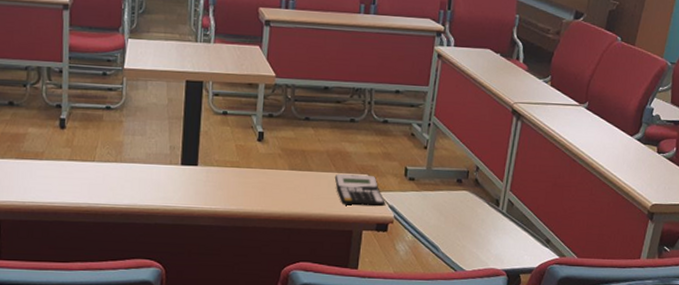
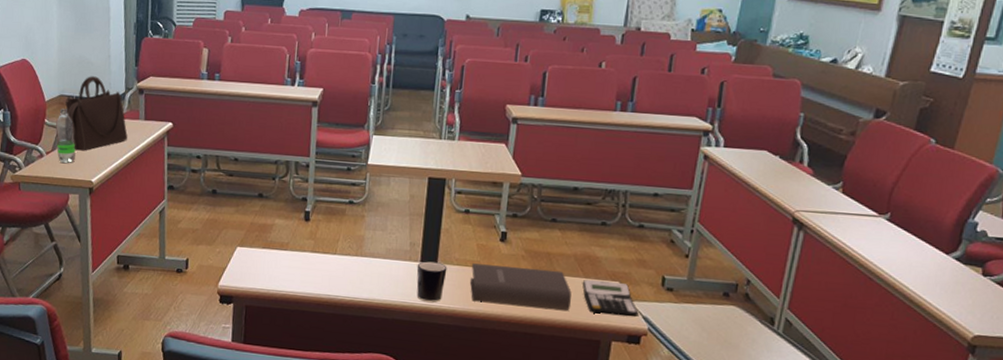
mug: none [177,164,208,206] -> present [416,261,448,304]
book: none [230,164,325,204] -> present [469,263,572,310]

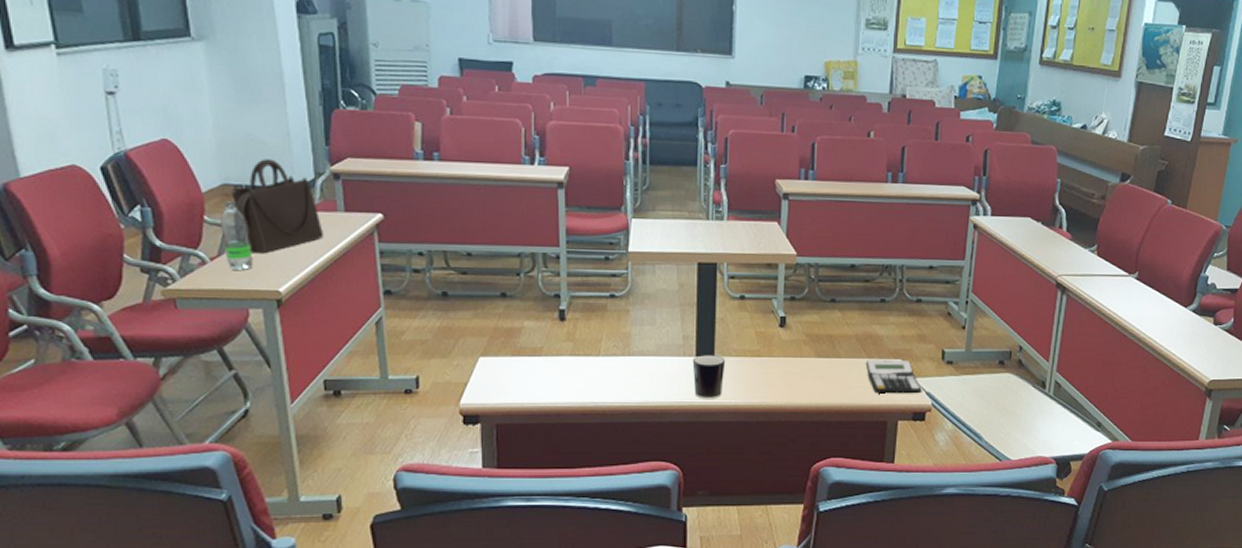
book: present [469,263,572,310] -> none [750,352,856,394]

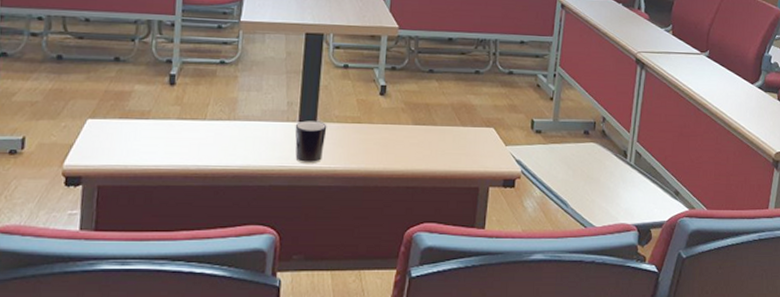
calculator: present [865,359,922,394] -> none [459,127,512,162]

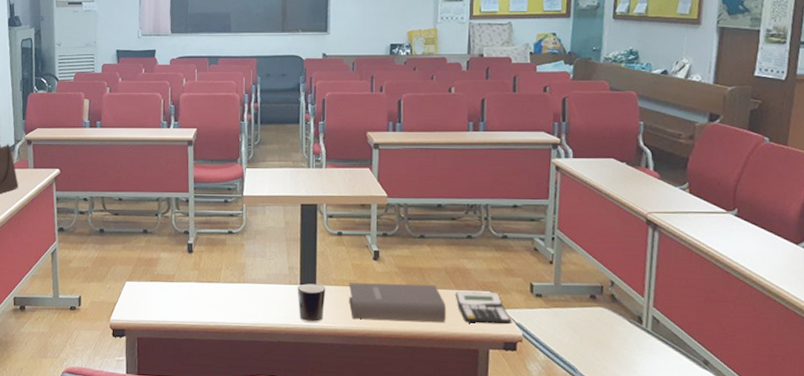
book: none [350,119,450,160] -> present [348,283,446,322]
calculator: none [459,127,512,162] -> present [455,290,512,325]

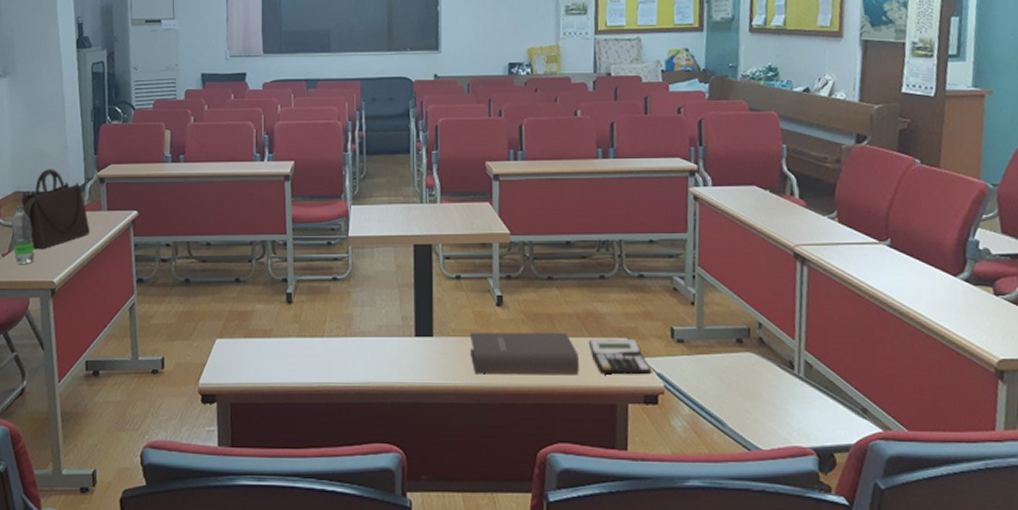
mug: present [297,283,326,324] -> none [412,335,444,381]

